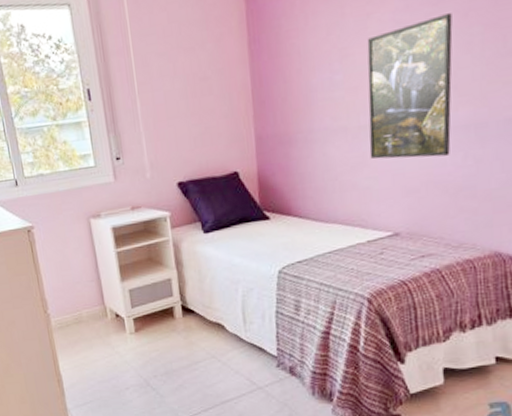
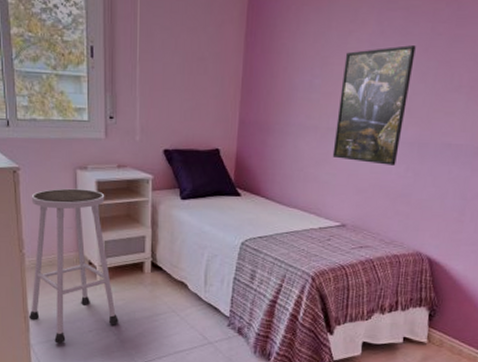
stool: none [48,237,156,405] -> present [28,188,119,344]

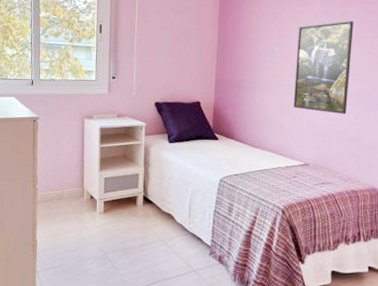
stool: present [28,188,119,344] -> none [36,134,114,270]

